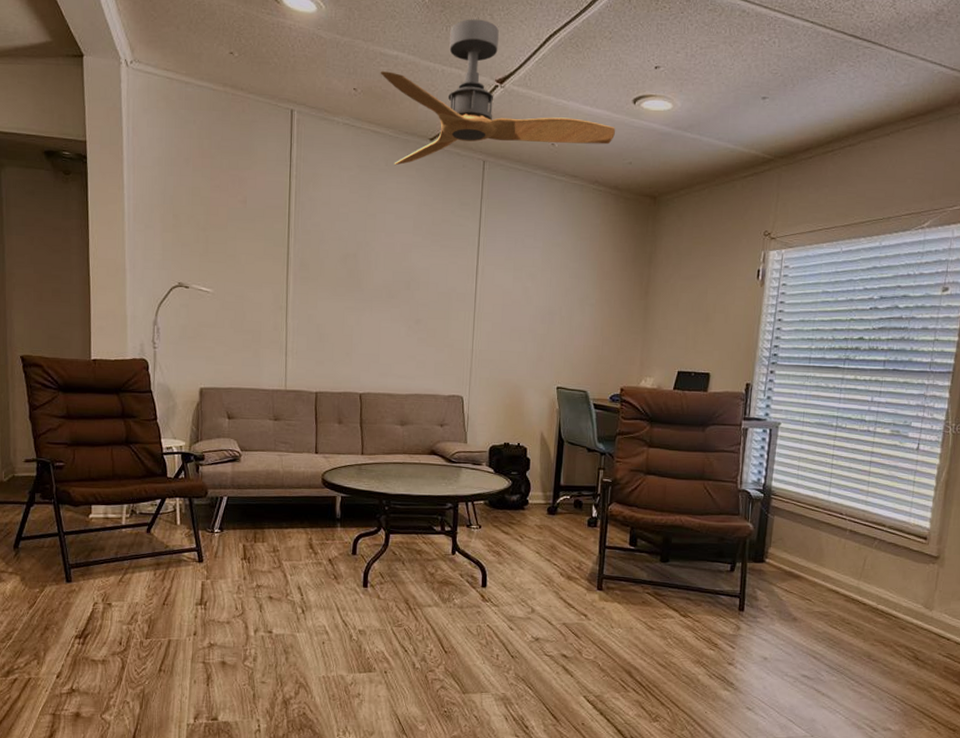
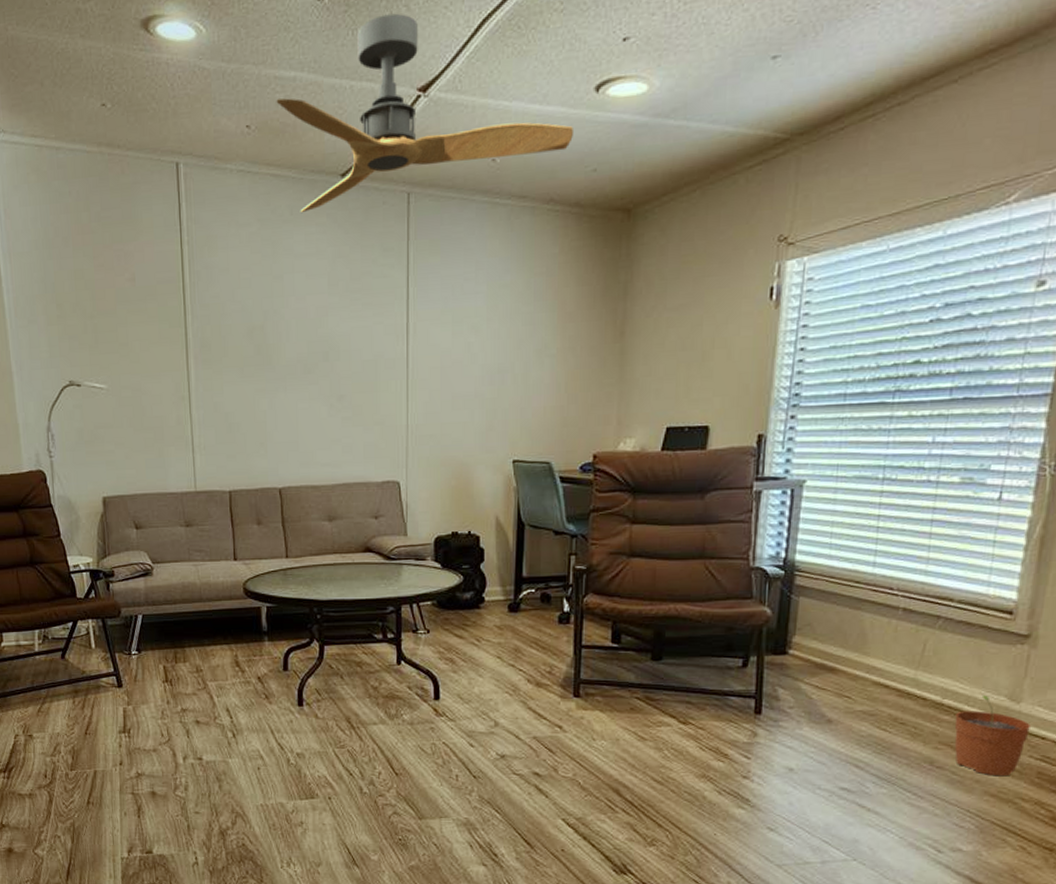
plant pot: none [886,603,939,670] -> present [954,695,1031,777]

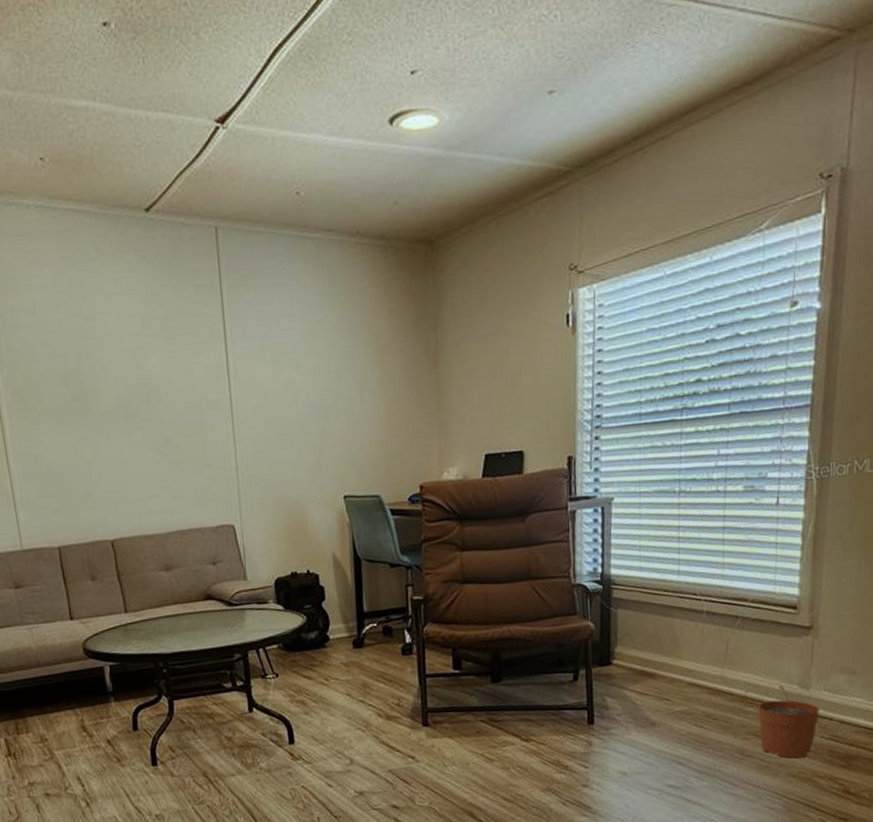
ceiling fan: present [276,13,573,212] -> none [69,41,372,249]

